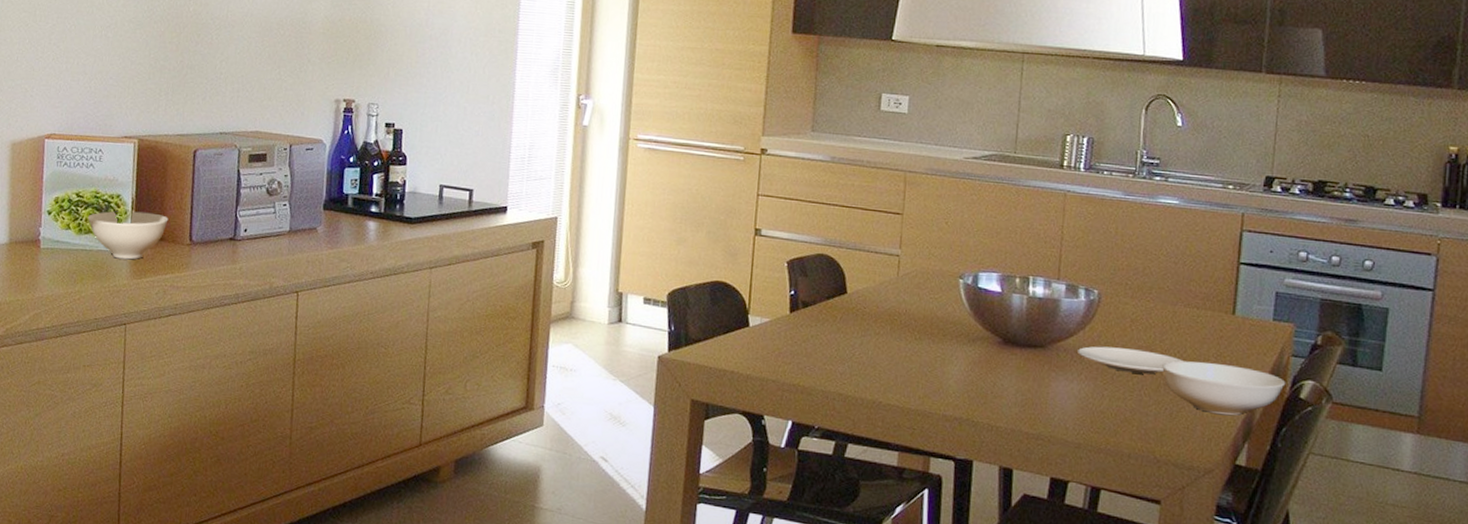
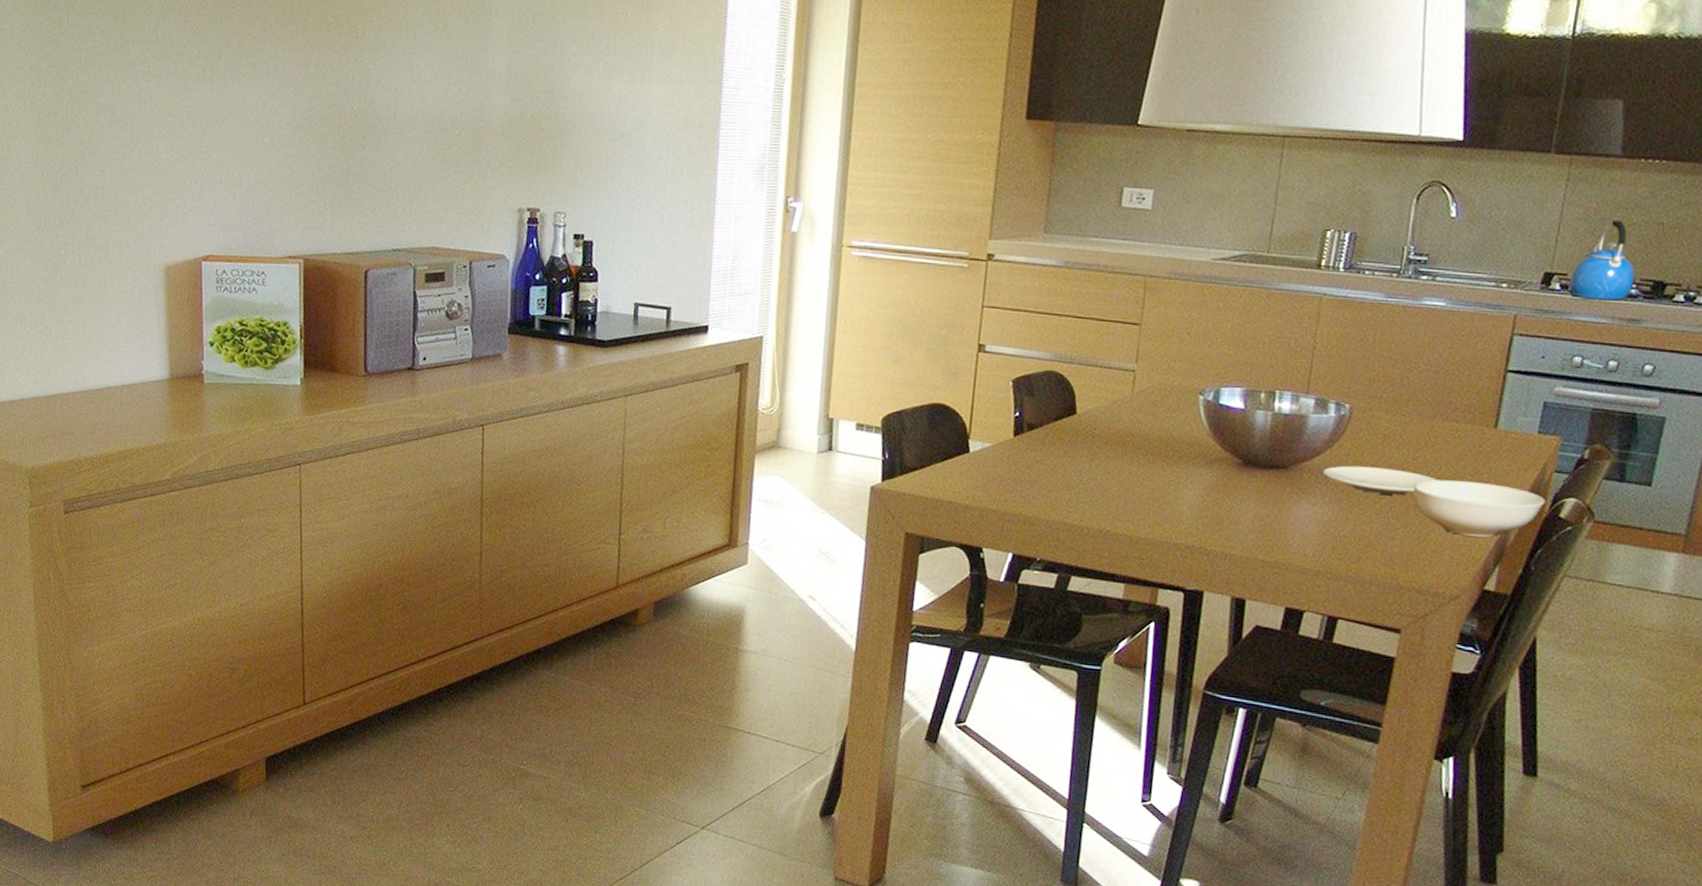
bowl: present [87,211,169,260] -> none [253,340,341,394]
kettle: none [1289,132,1348,203] -> present [1568,220,1635,301]

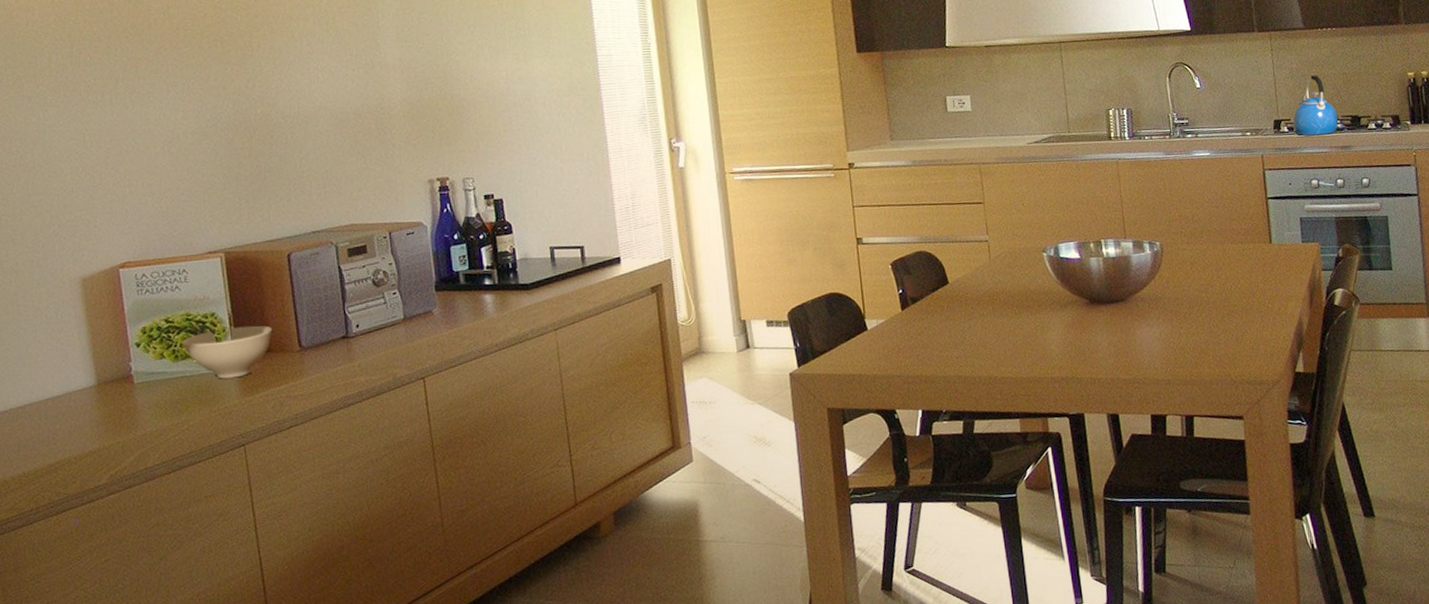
bowl: none [253,340,341,394] -> present [182,325,272,379]
plate: present [1323,465,1439,495] -> none [1152,287,1240,310]
bowl: present [1413,479,1546,538] -> none [1223,287,1322,332]

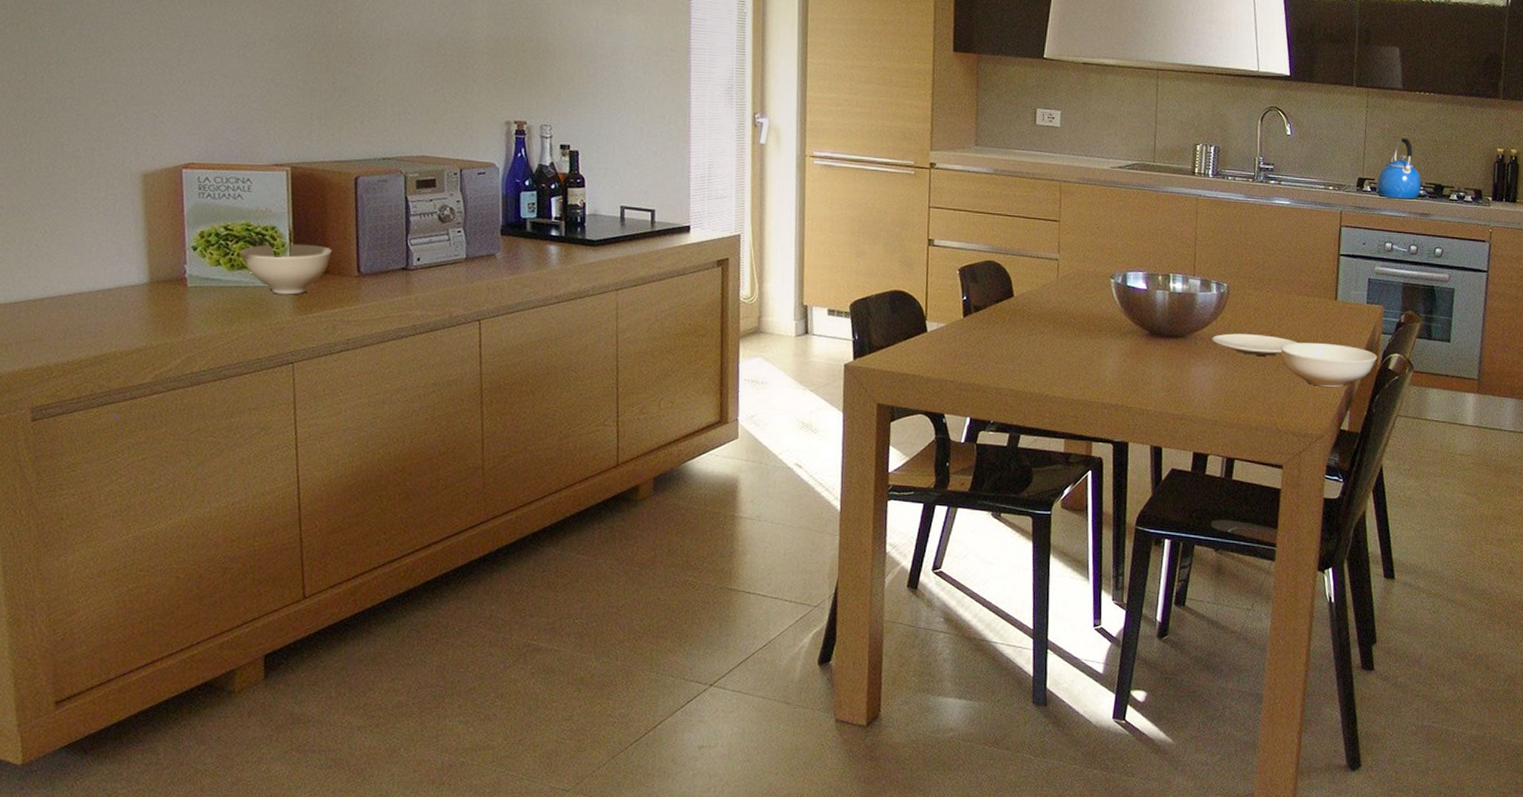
plate: none [1152,287,1240,310] -> present [1212,333,1299,356]
bowl: none [1223,287,1322,332] -> present [1281,342,1378,388]

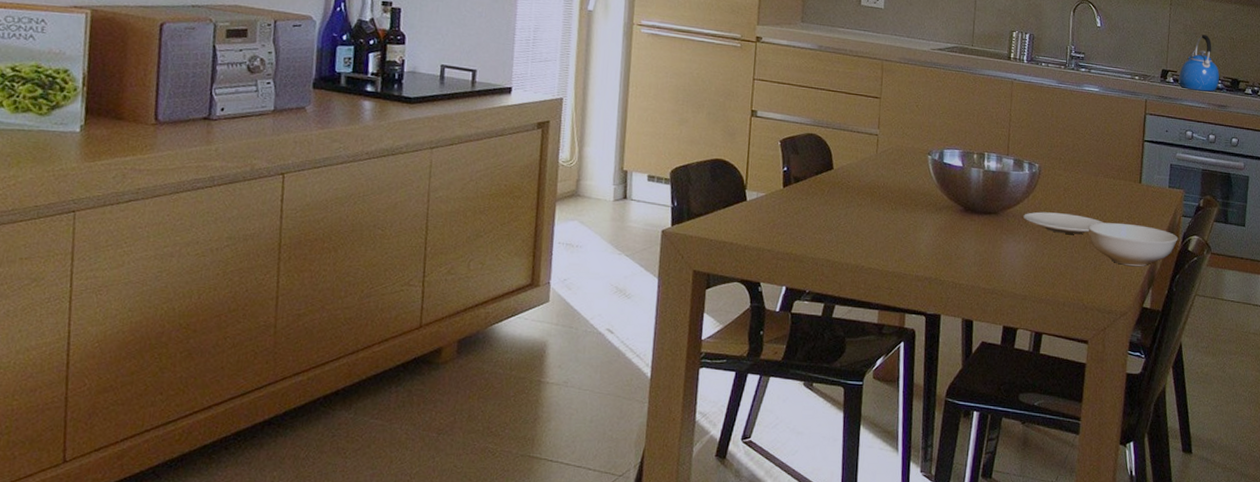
bowl: present [239,243,332,295] -> none [26,87,129,141]

